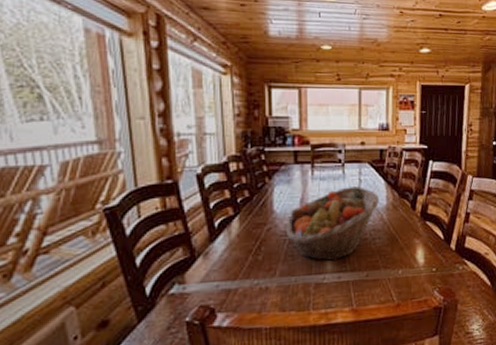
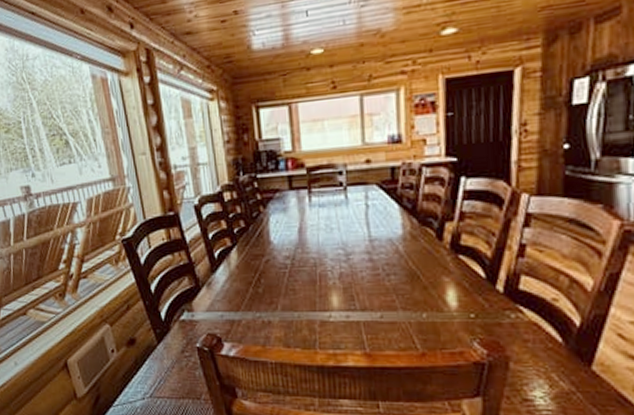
fruit basket: present [285,187,379,261] -> none [284,213,393,298]

